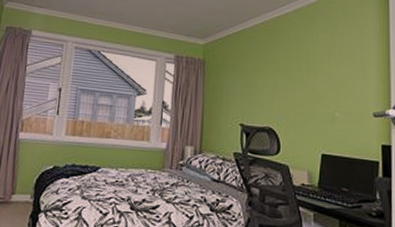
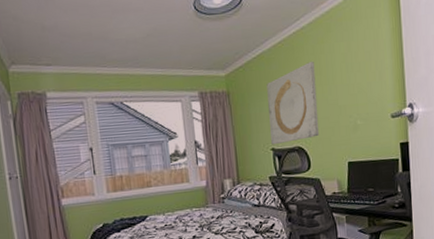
wall art: none [241,45,295,121] -> present [266,61,320,145]

